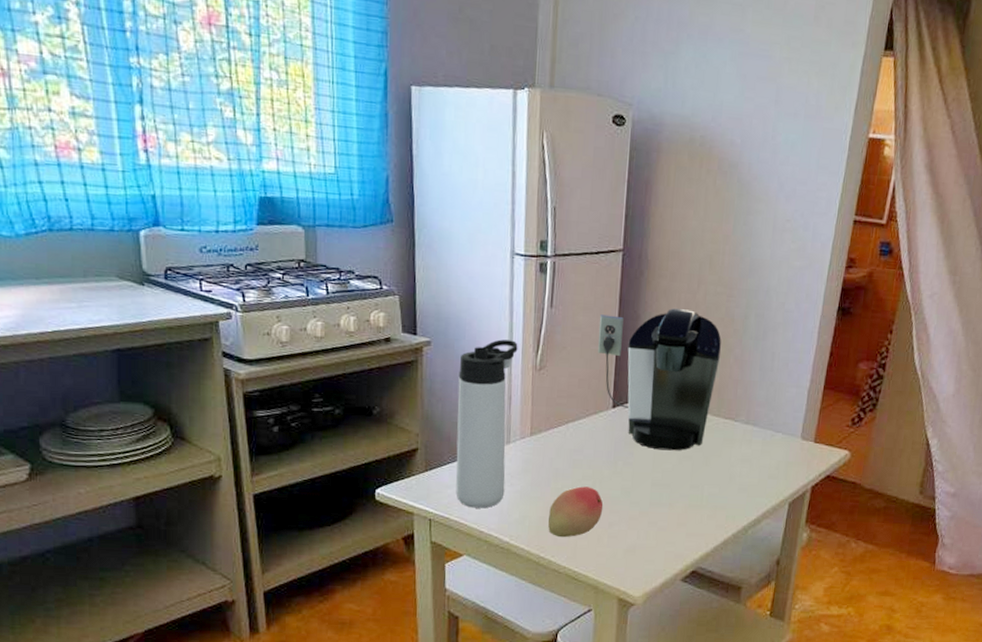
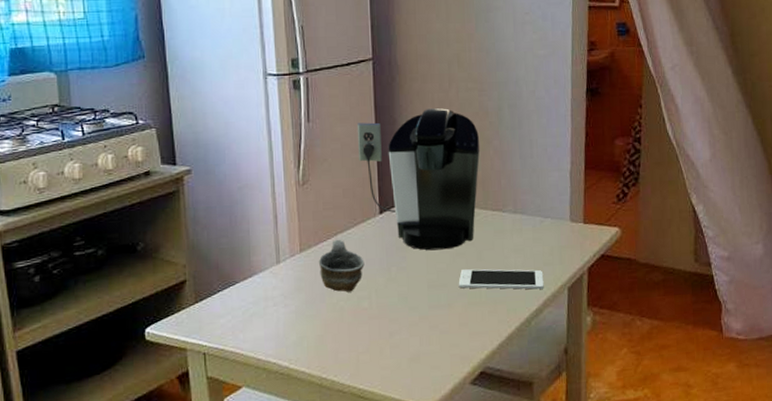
thermos bottle: present [456,339,518,509] -> none [222,159,279,336]
cup: none [547,427,592,480] -> present [318,239,365,292]
fruit: present [548,486,604,538] -> none [327,297,382,355]
cell phone: none [681,472,767,501] -> present [458,269,544,290]

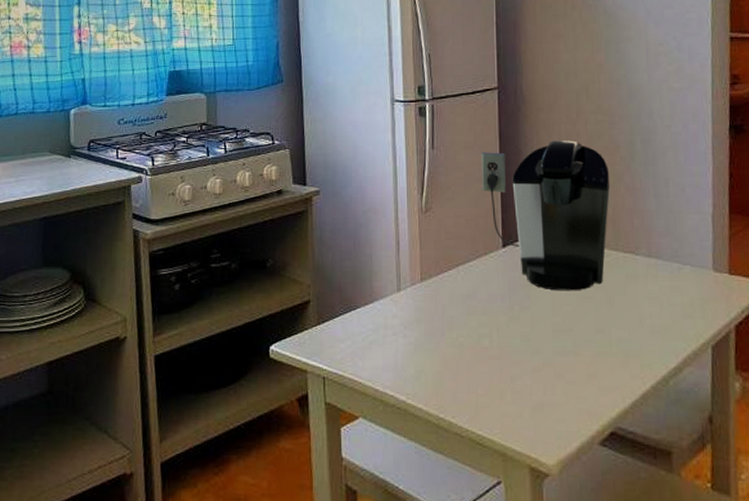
cup: present [318,239,365,292] -> none [438,271,486,328]
cell phone: present [458,269,544,290] -> none [586,315,684,345]

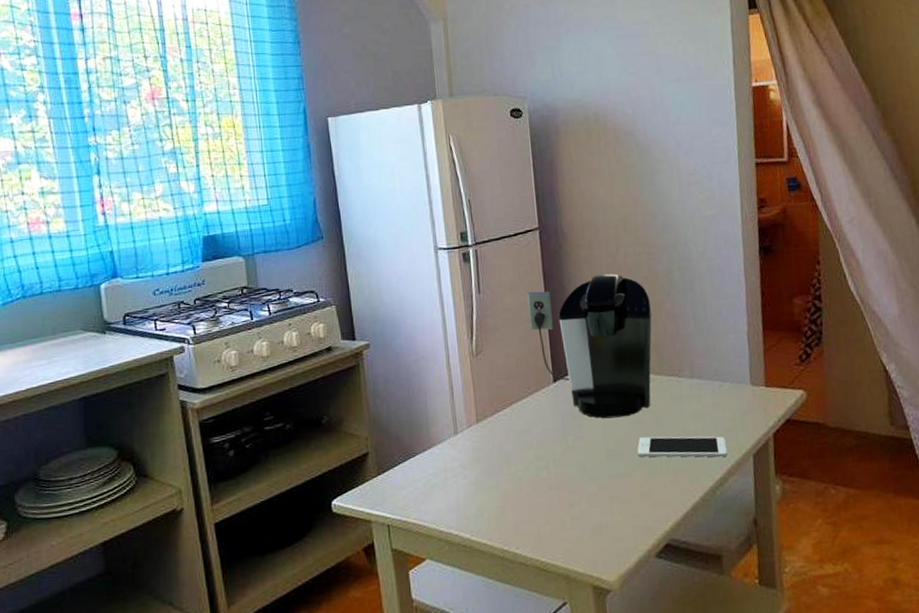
cell phone: none [586,315,684,345] -> present [637,436,728,457]

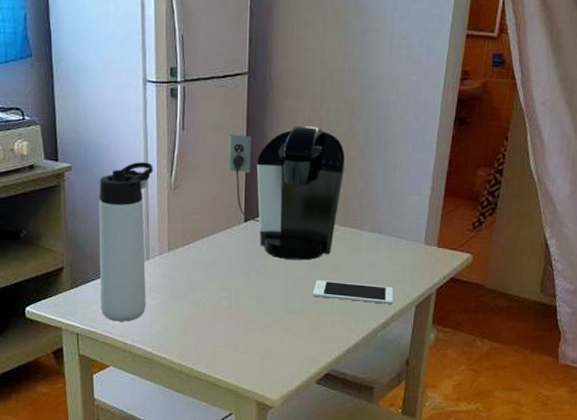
thermos bottle: none [399,331,459,507] -> present [98,162,153,322]

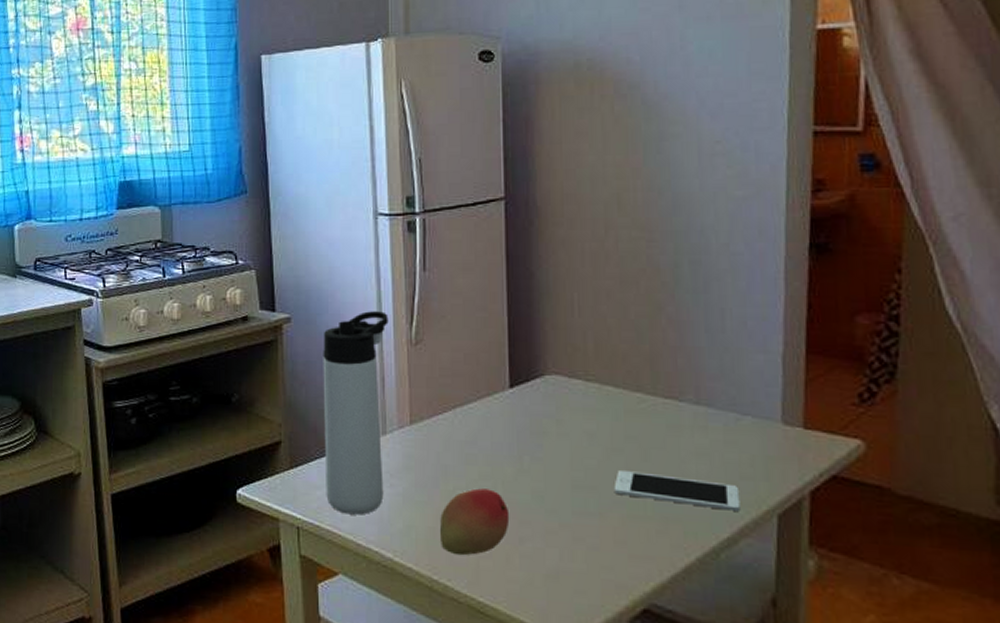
fruit: none [188,297,240,347] -> present [440,488,510,556]
coffee maker: present [228,126,346,260] -> none [483,261,648,442]

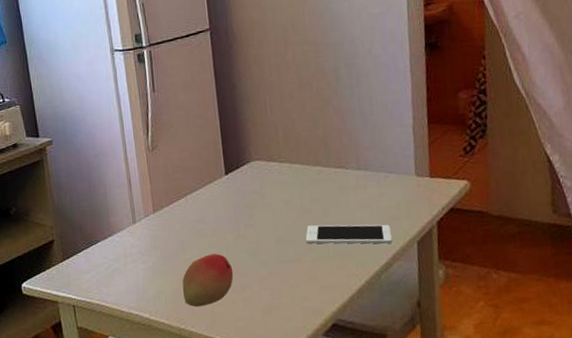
thermos bottle: present [323,311,389,515] -> none [80,127,138,290]

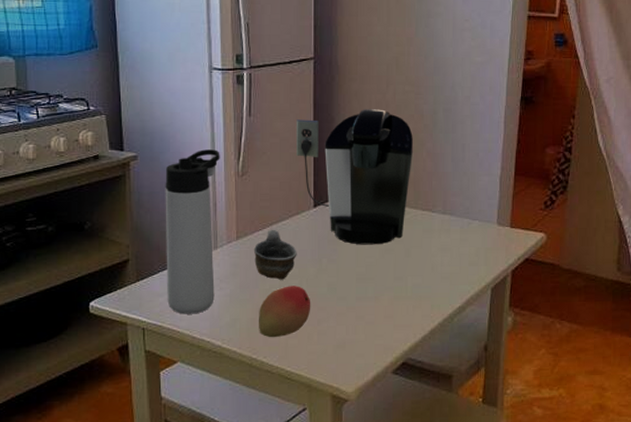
thermos bottle: none [80,127,138,290] -> present [165,149,220,314]
cup: none [170,199,214,249] -> present [253,229,297,280]
coffee maker: none [198,71,320,208] -> present [296,109,414,245]
cell phone: present [305,224,393,244] -> none [385,265,468,288]

